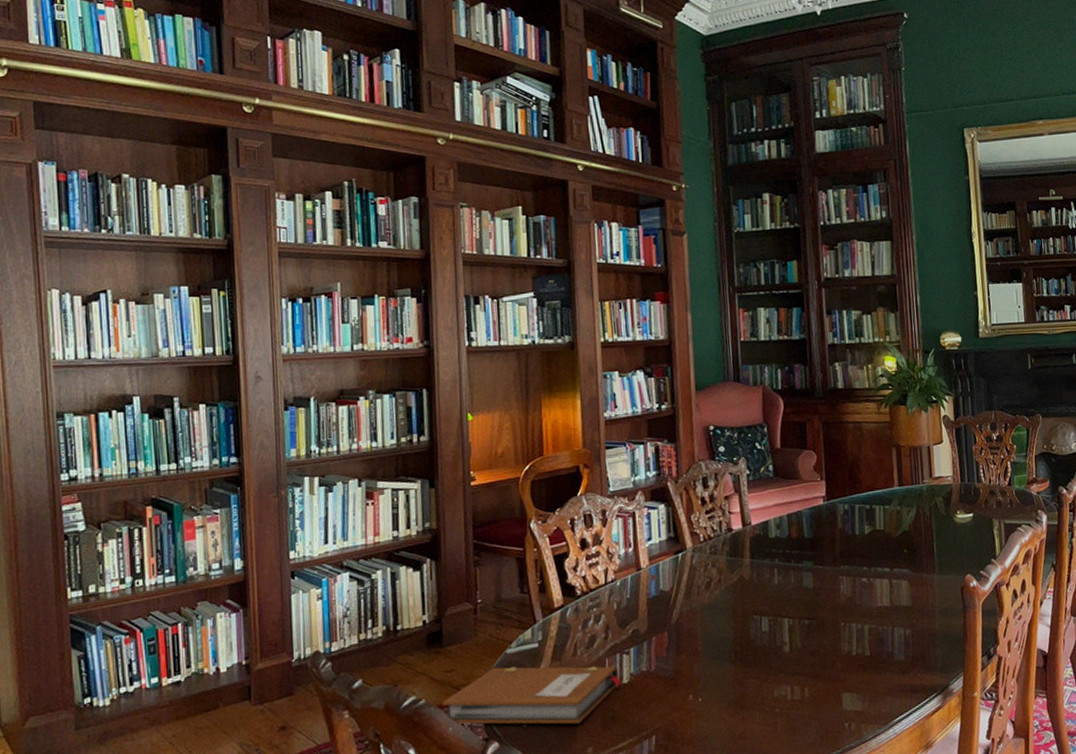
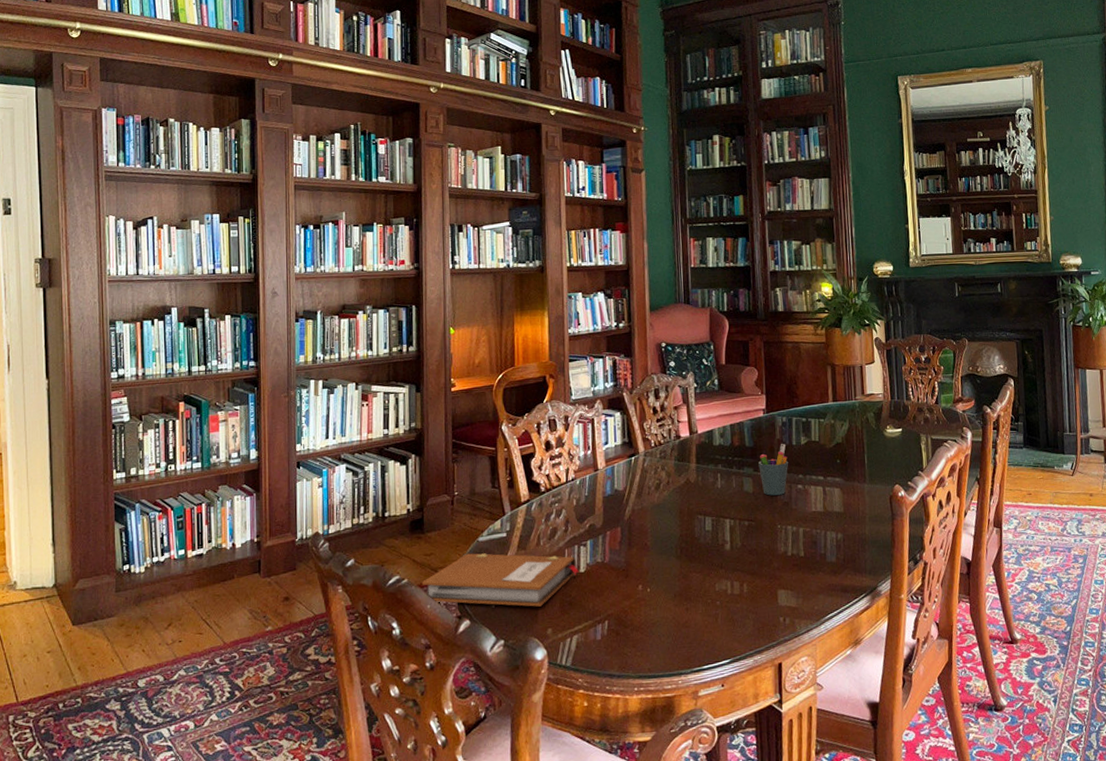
pen holder: none [819,534,852,591] -> present [758,444,789,496]

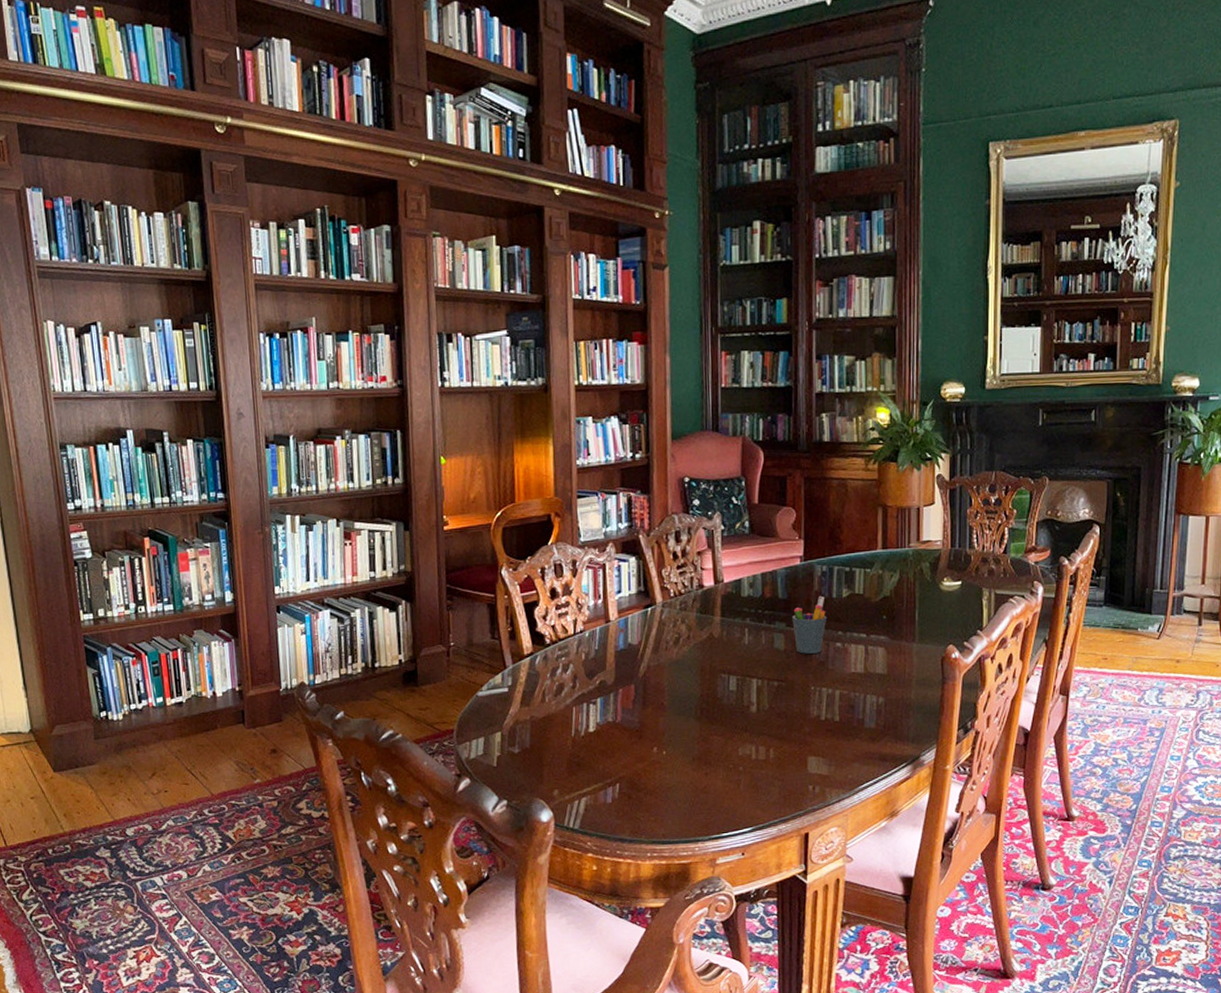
notebook: present [421,553,579,607] -> none [417,708,588,767]

